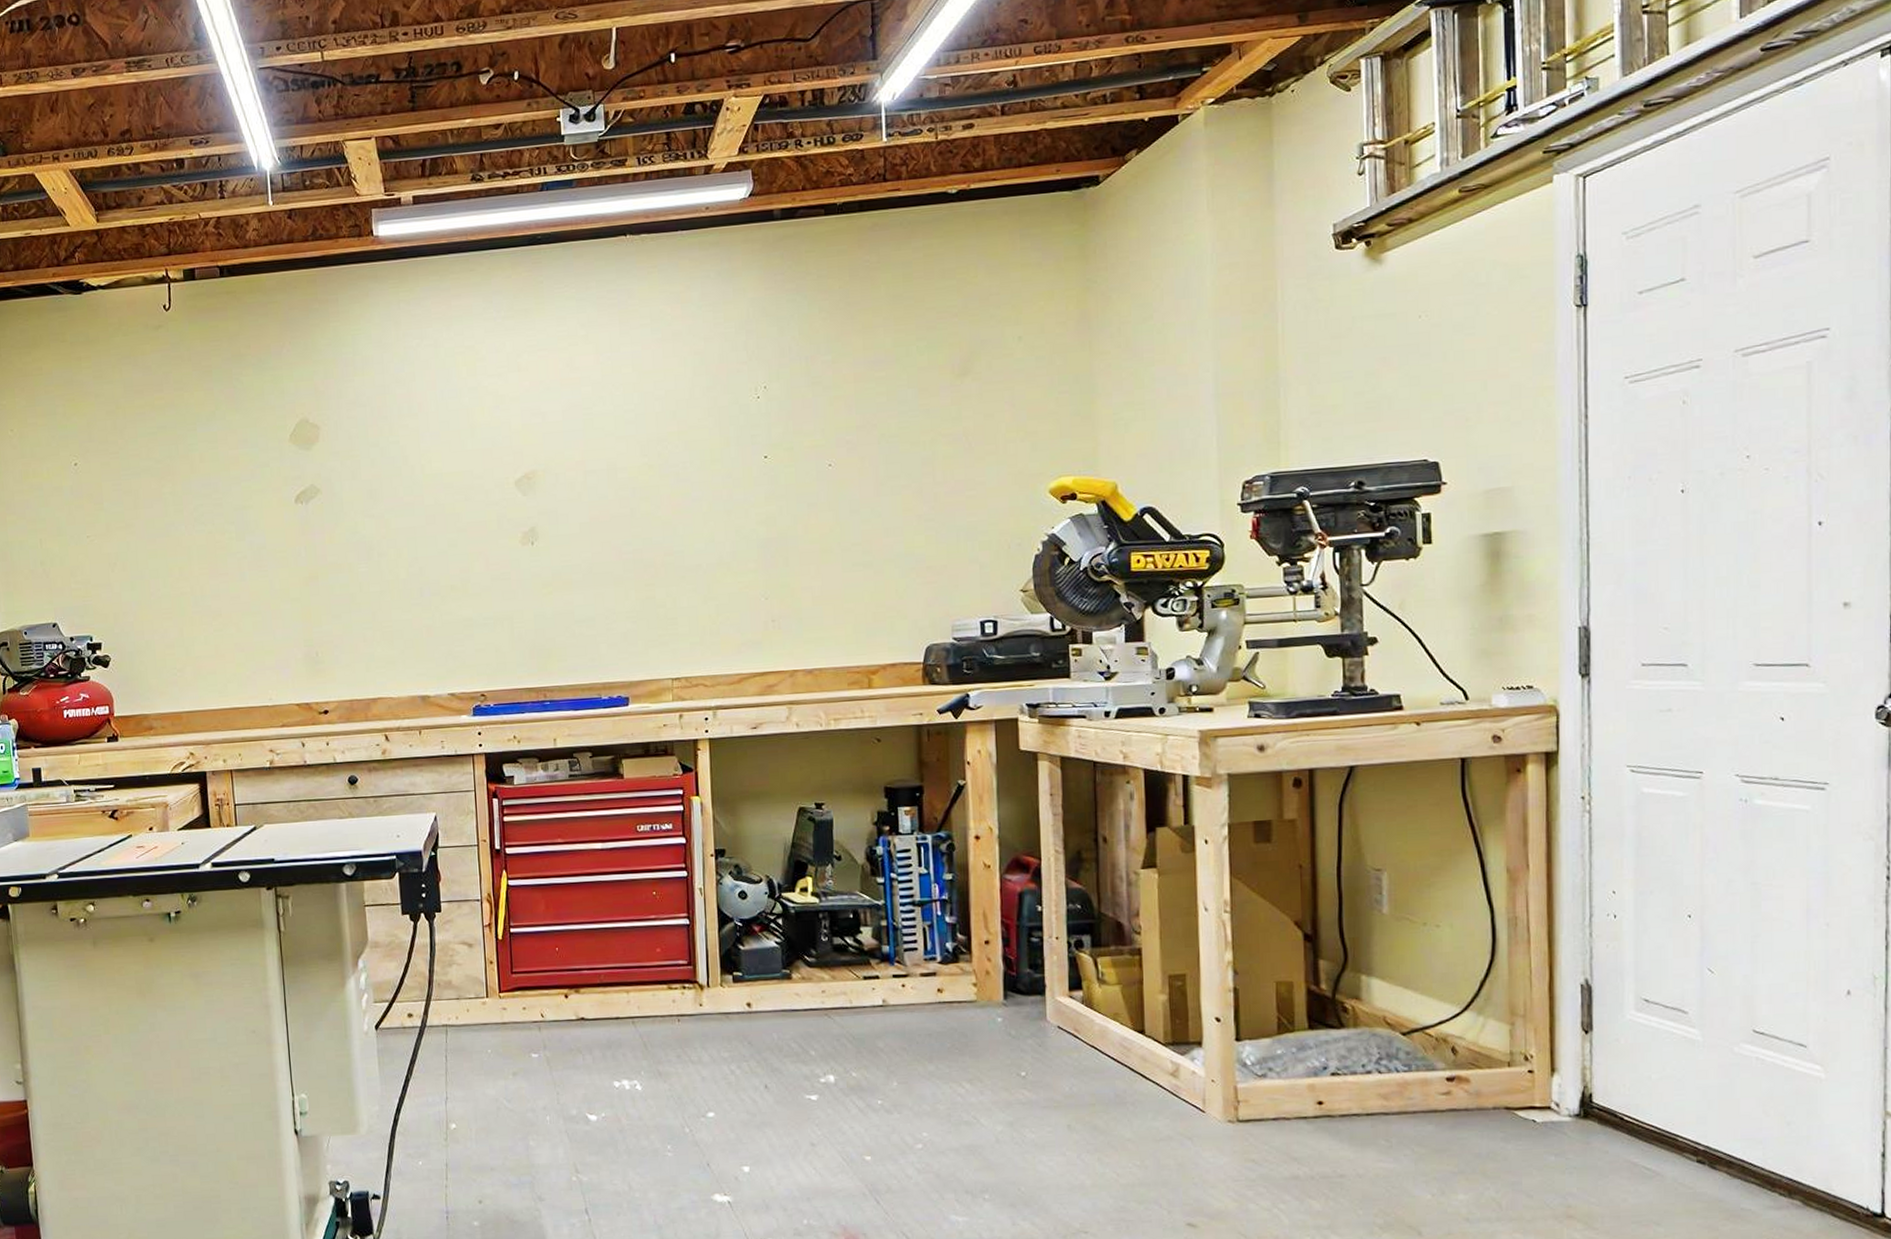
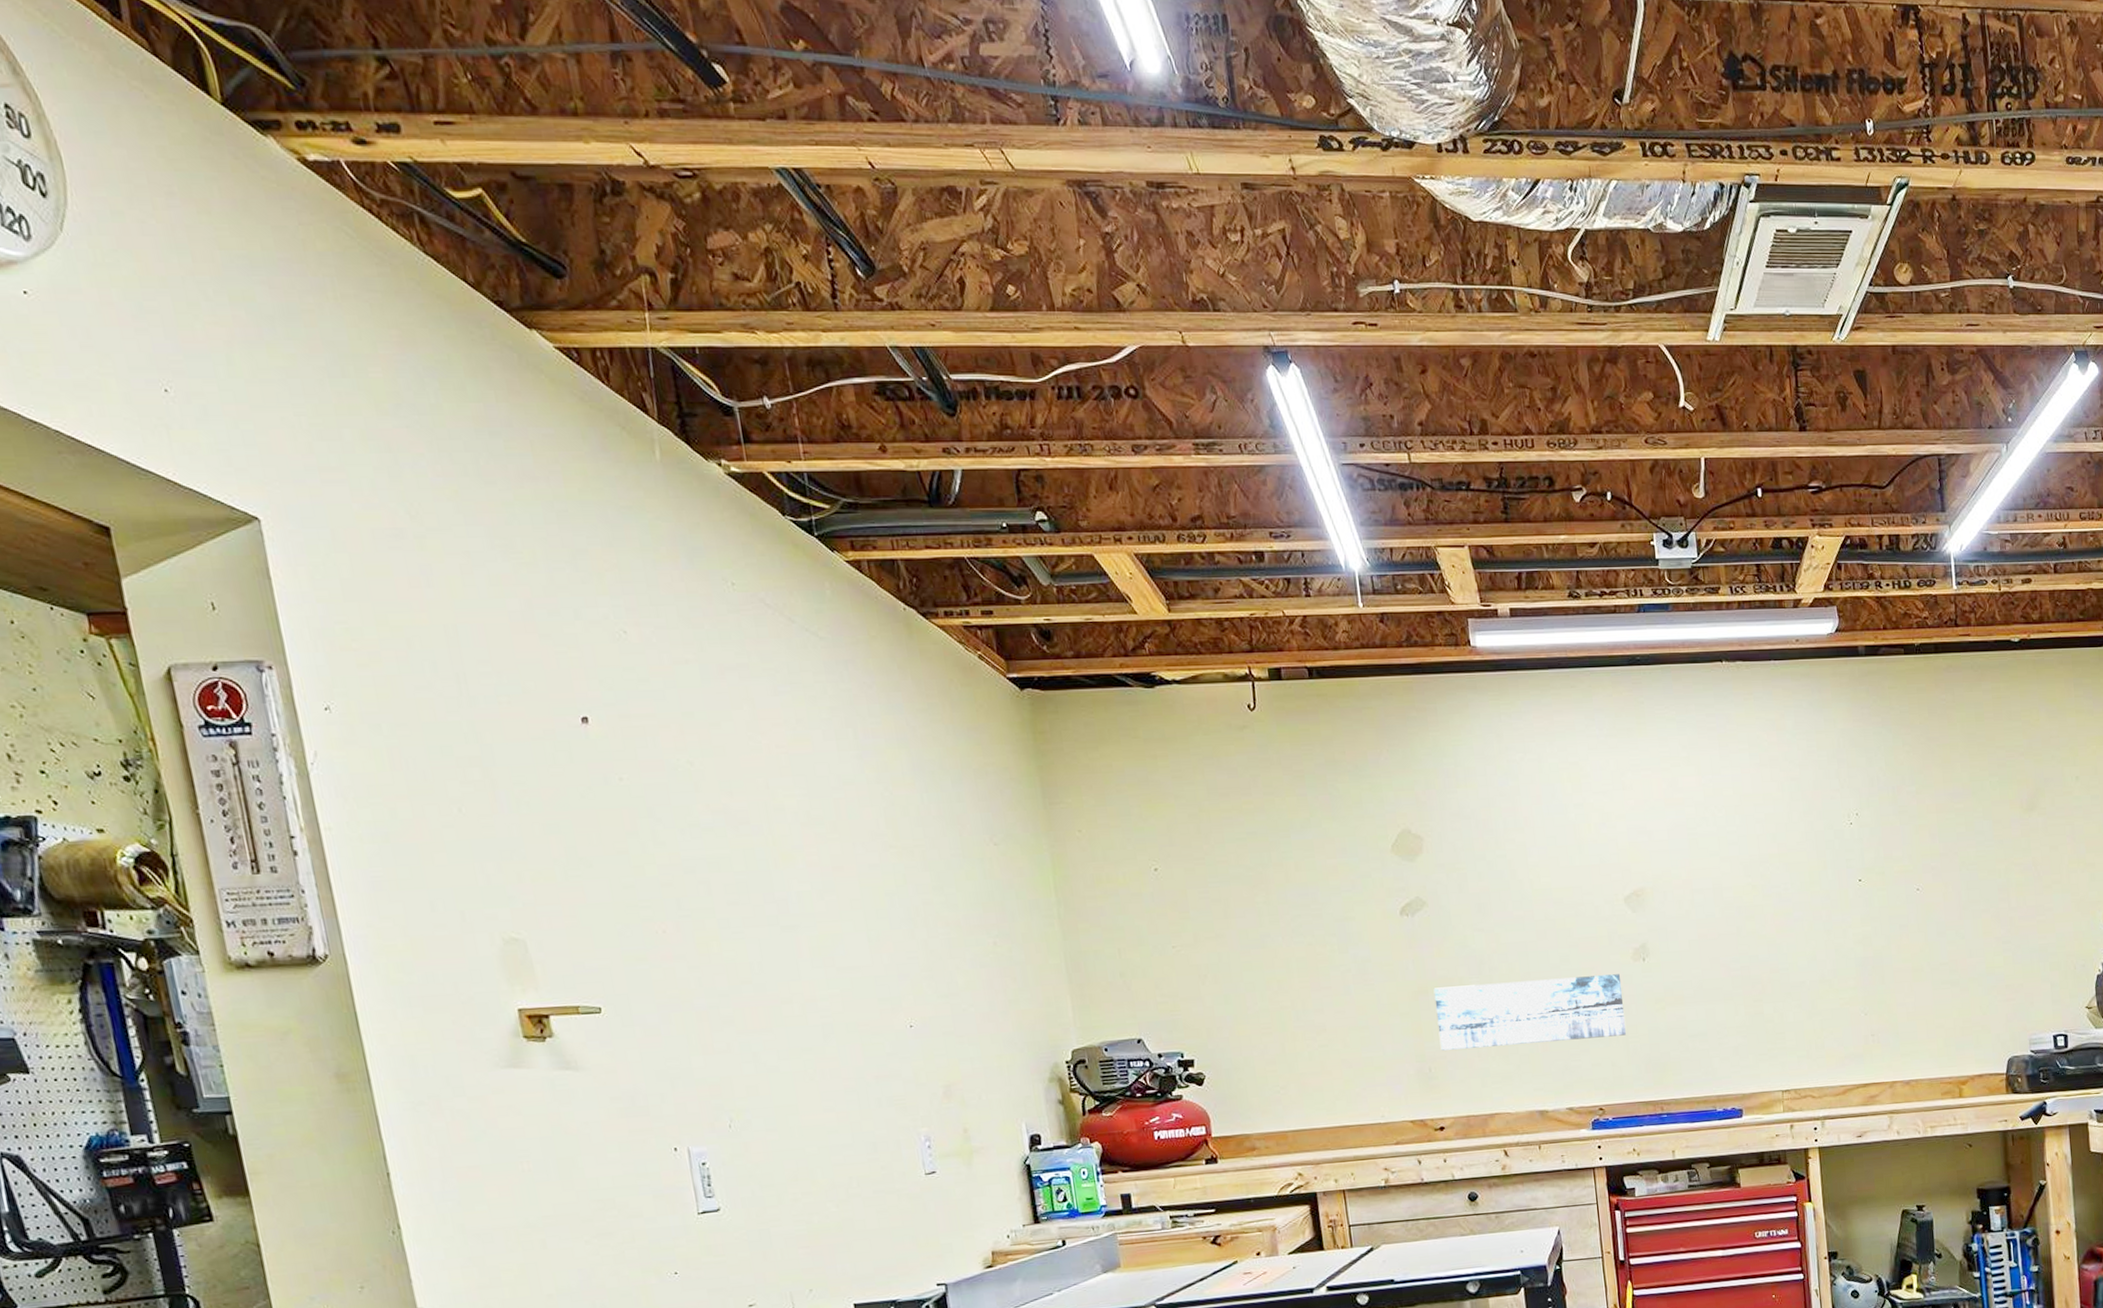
wall art: none [323,558,511,635] -> present [1433,974,1626,1051]

